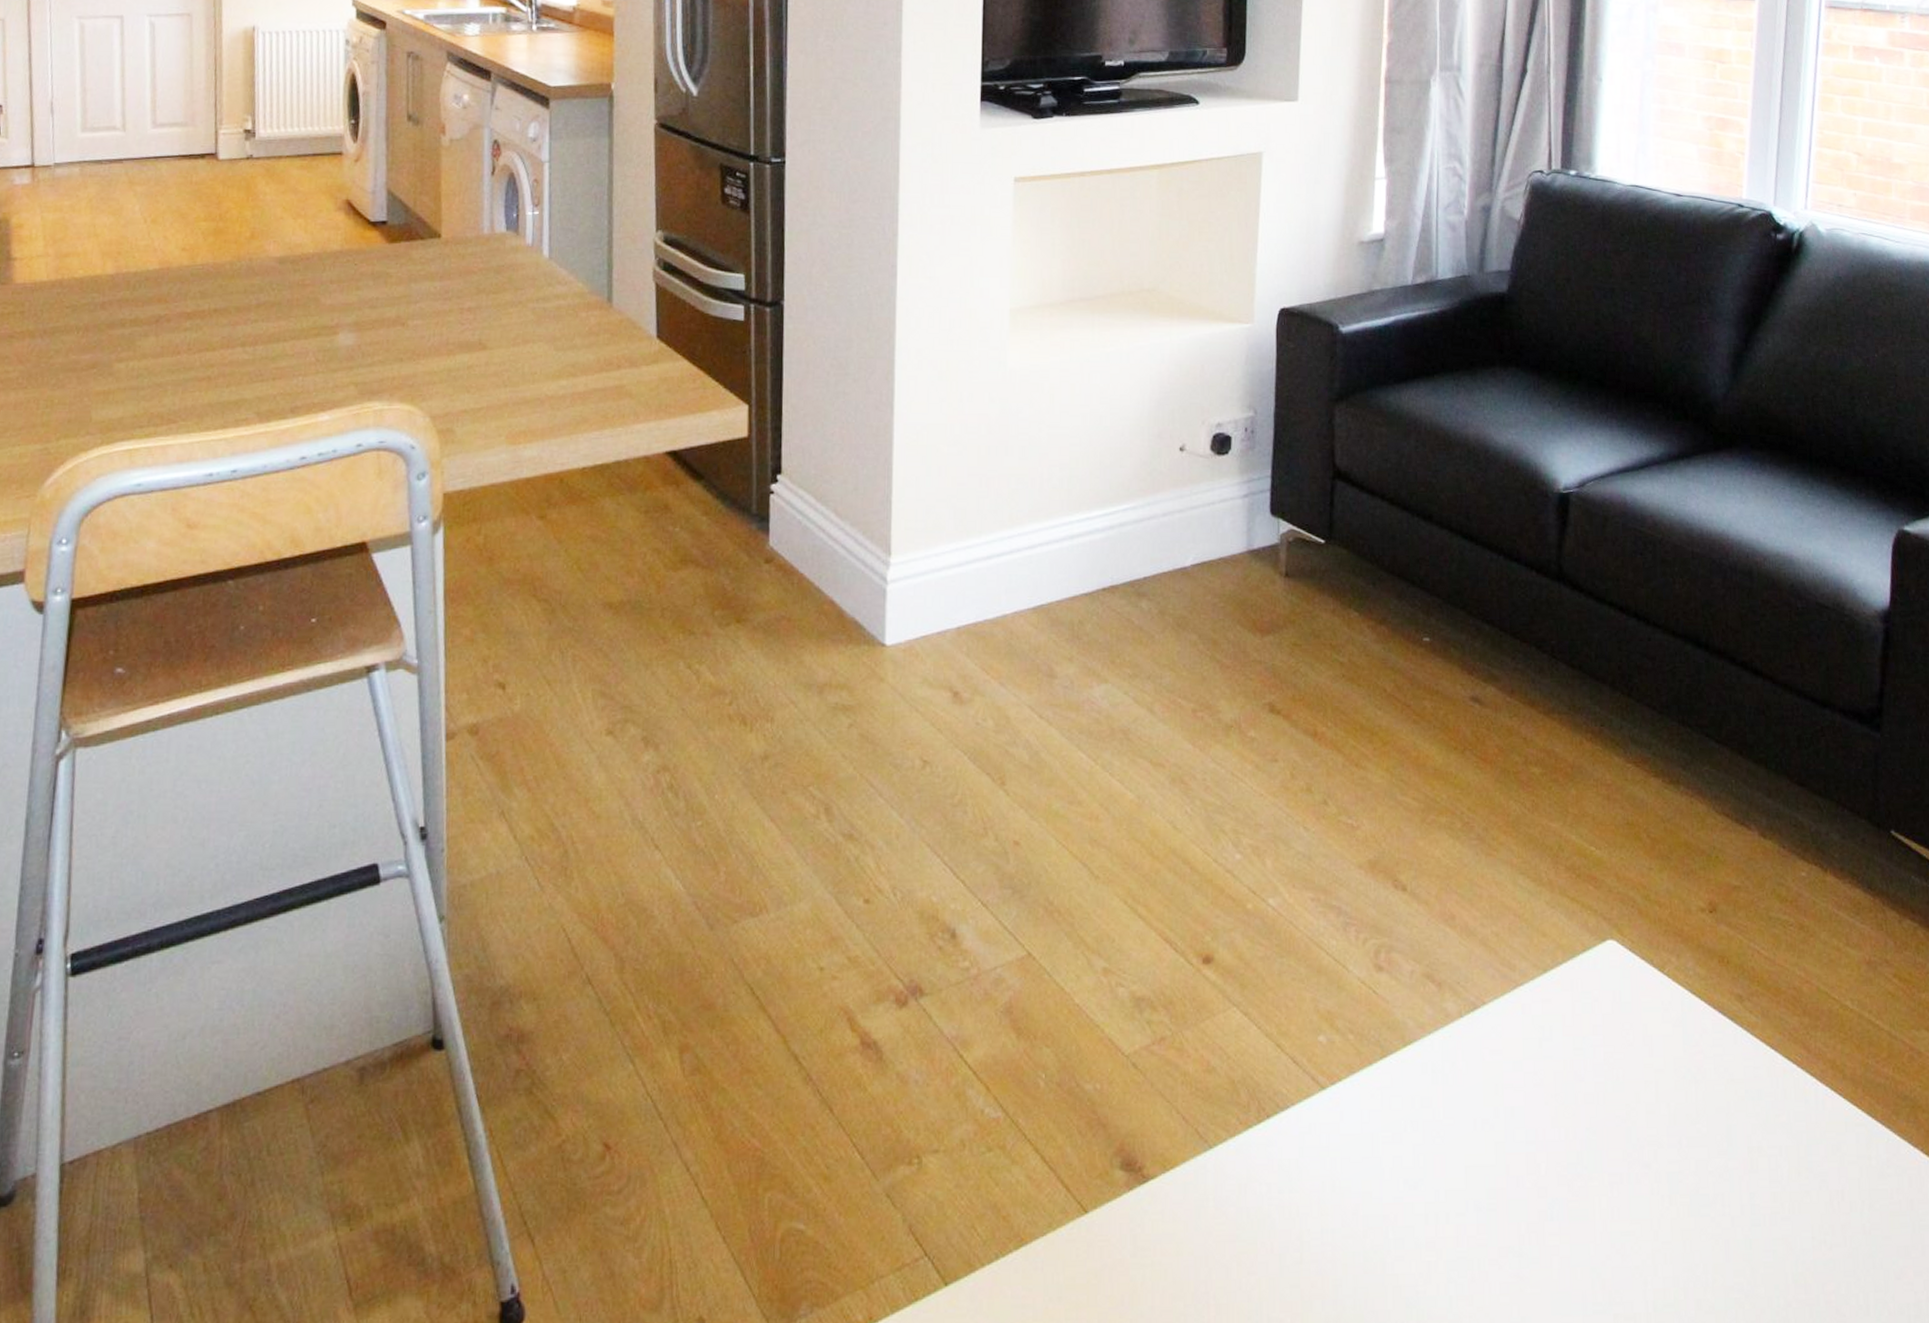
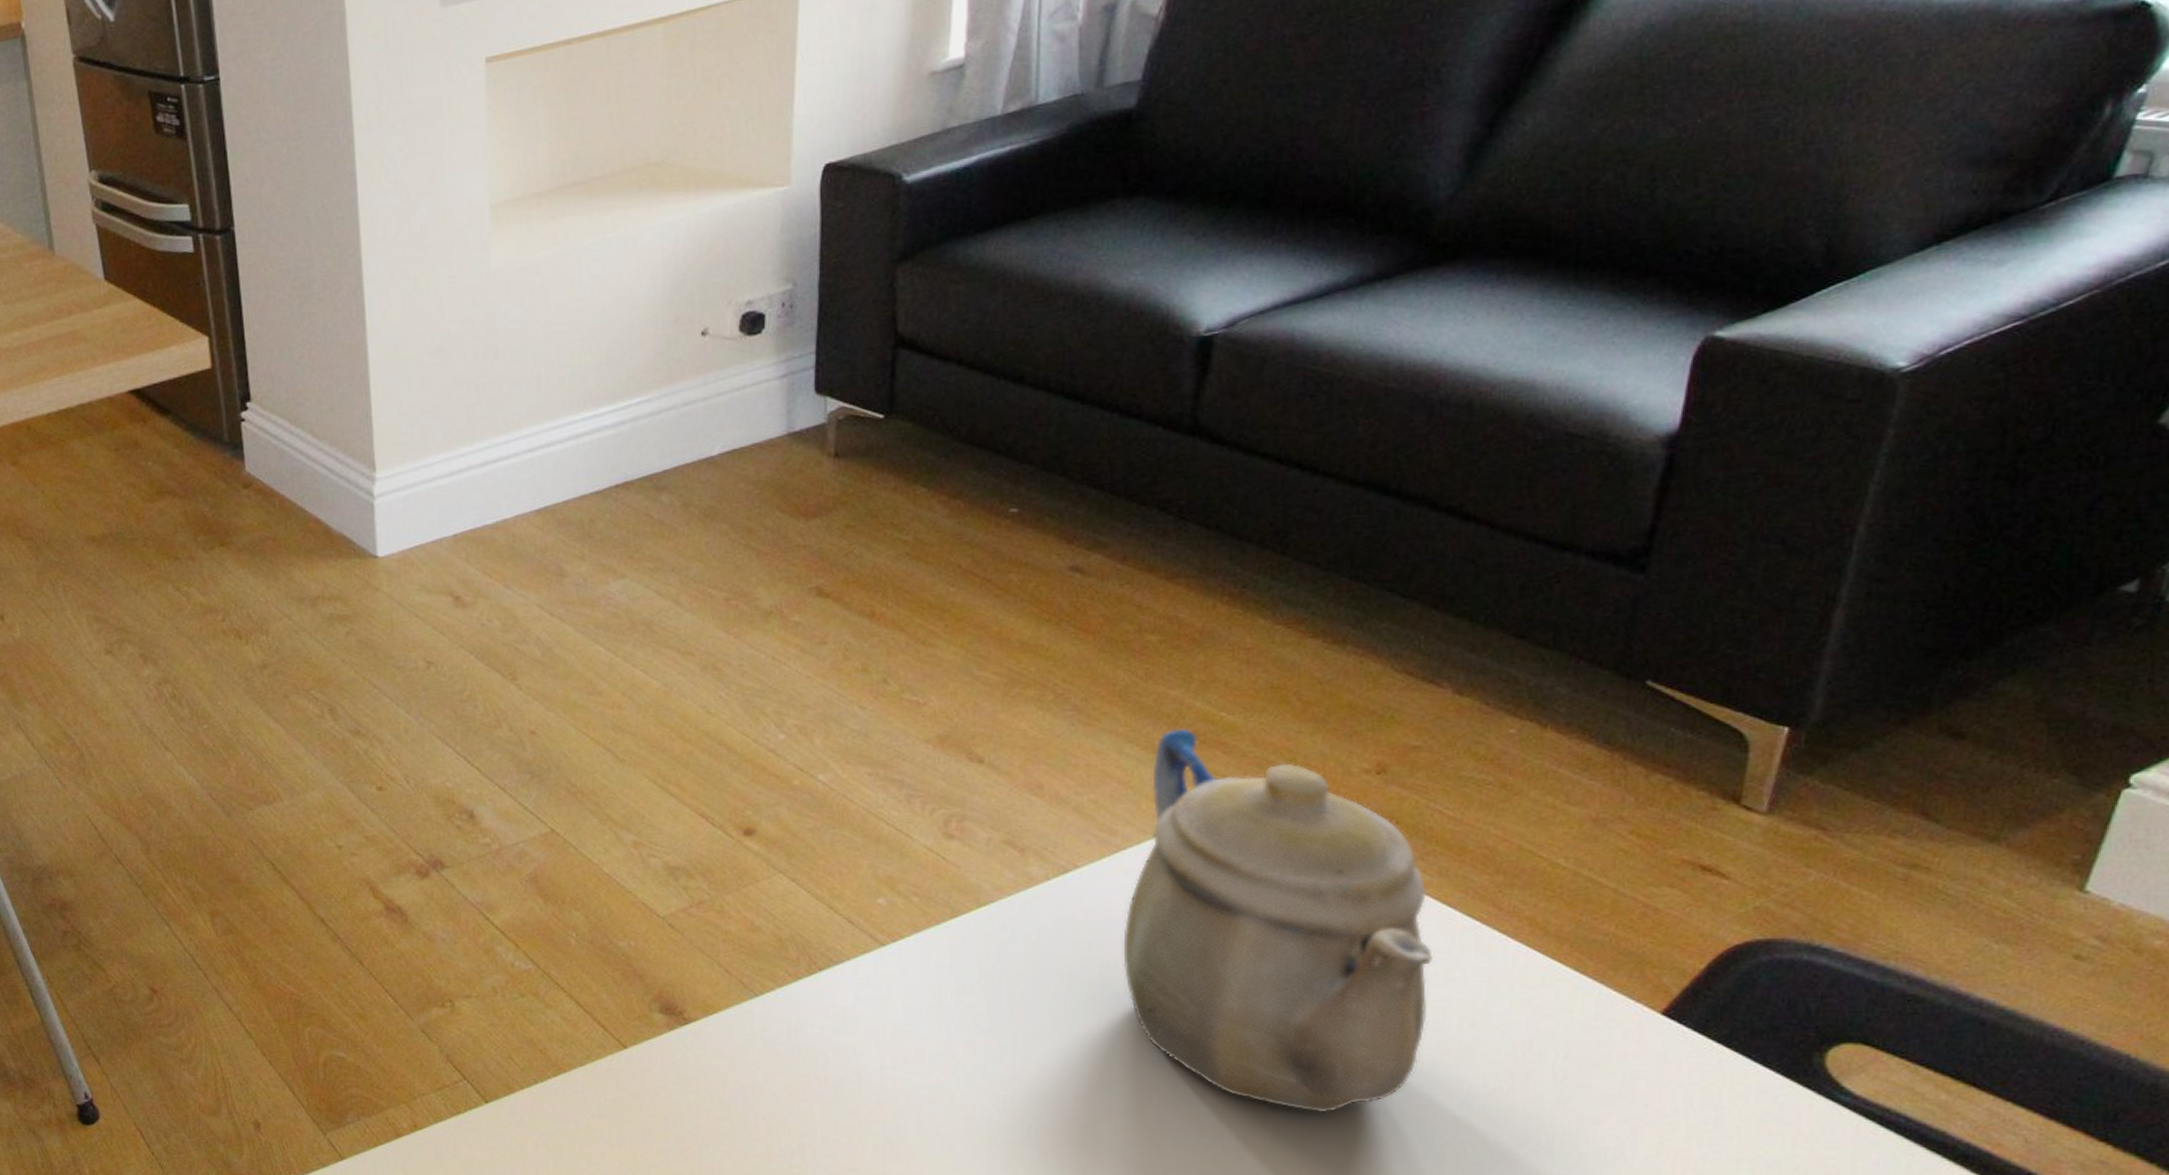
teapot: none [1523,862,1764,1274] -> present [1123,728,1433,1113]

